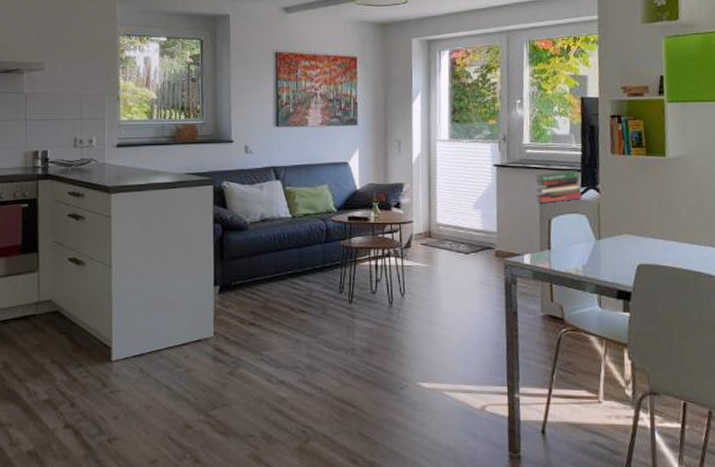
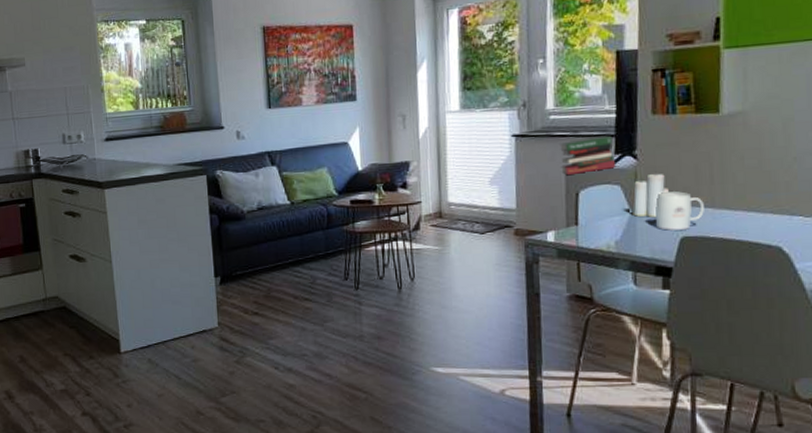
candle: none [596,203,626,246] -> present [631,170,669,218]
mug: none [615,223,656,259] -> present [655,191,704,232]

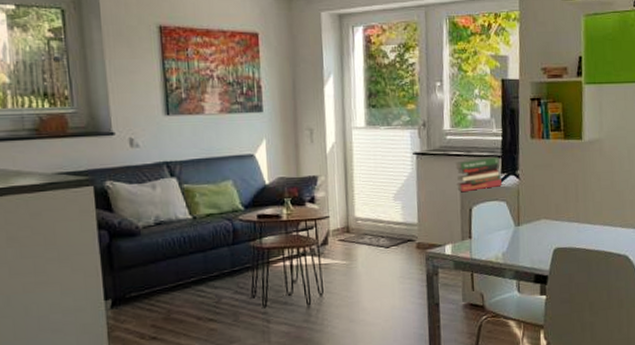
candle: present [631,170,669,218] -> none [515,189,544,232]
mug: present [655,191,704,232] -> none [534,208,572,244]

